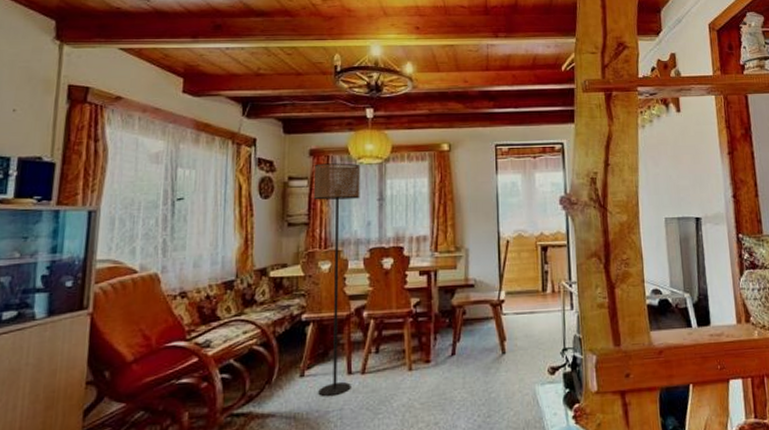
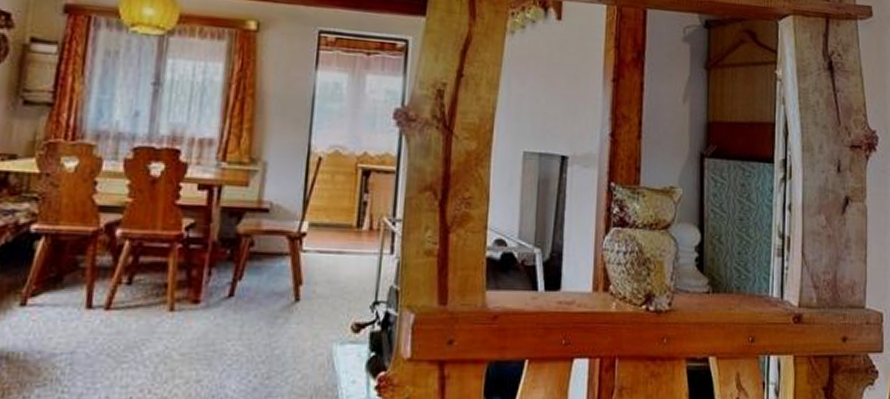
floor lamp: present [314,163,360,396] -> none [43,25,134,334]

